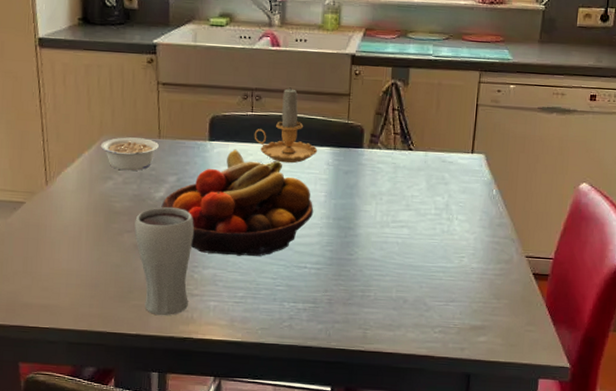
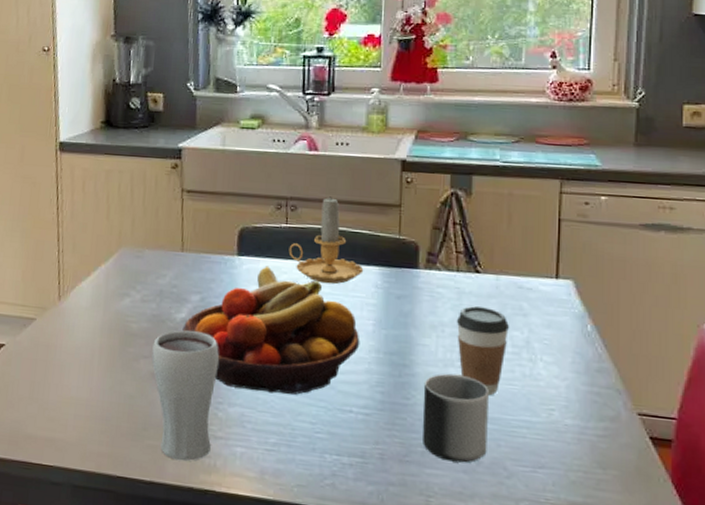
legume: present [100,137,159,172] -> none [118,249,181,288]
mug: none [362,233,415,302] -> present [423,373,489,463]
coffee cup: none [392,177,434,249] -> present [456,305,510,396]

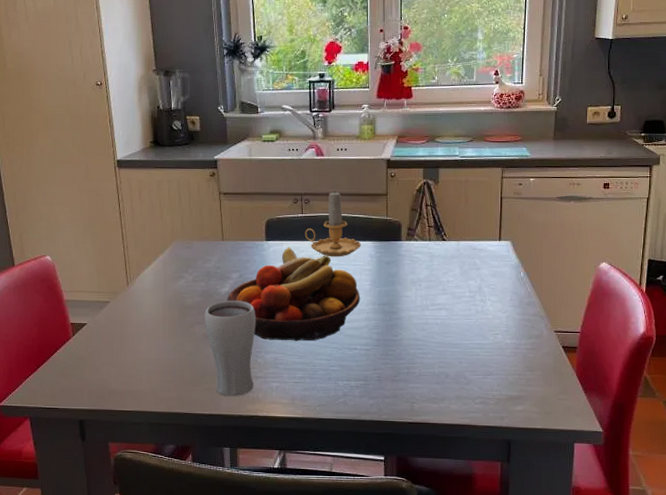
mug: present [423,373,489,463] -> none [407,315,453,377]
coffee cup: present [456,305,510,396] -> none [429,264,468,328]

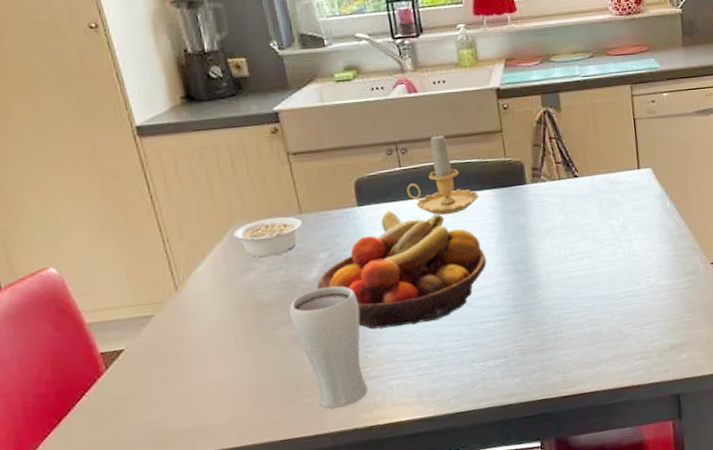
legume: none [172,241,222,271] -> present [233,217,302,258]

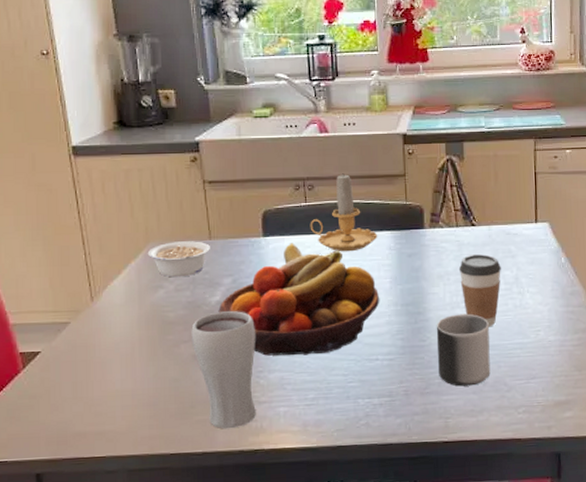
mug: none [546,266,605,340] -> present [436,313,491,387]
coffee cup: none [564,205,608,278] -> present [458,253,502,328]

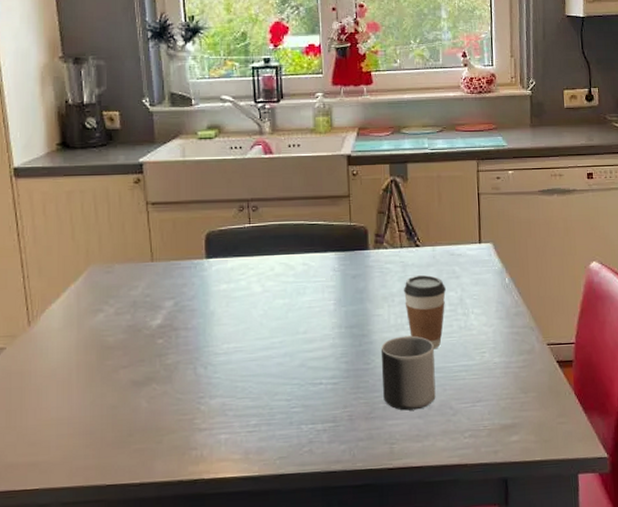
legume: present [147,241,210,278] -> none [87,263,152,301]
drinking glass: present [191,311,256,429] -> none [131,335,197,458]
fruit bowl: present [218,243,380,356] -> none [159,264,324,381]
candle: present [310,173,378,252] -> none [253,194,322,274]

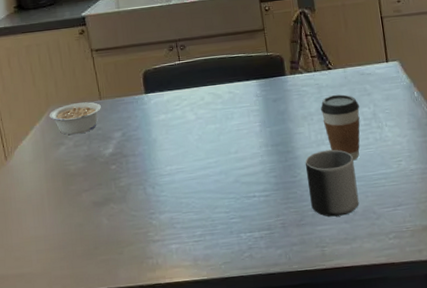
legume: none [87,263,152,301] -> present [49,102,101,135]

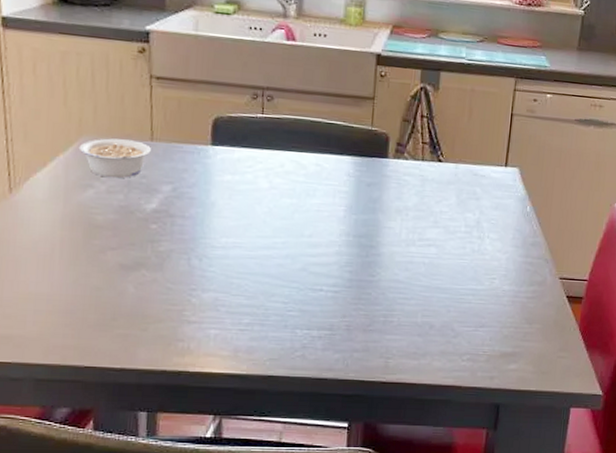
mug: present [305,149,359,217] -> none [385,252,443,328]
coffee cup: present [320,94,360,161] -> none [419,191,465,270]

